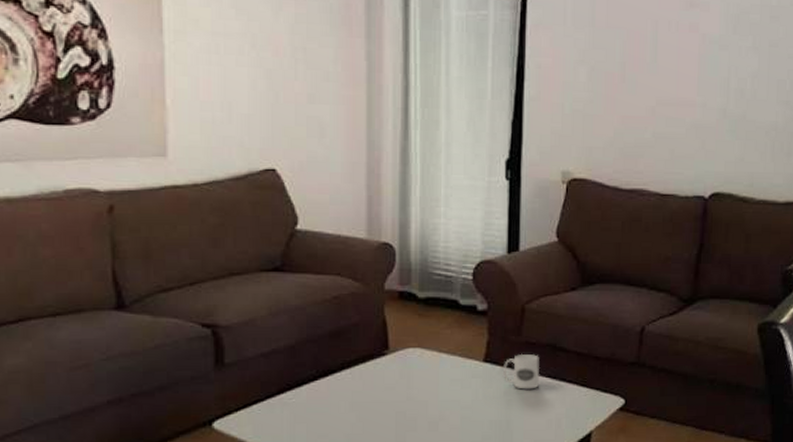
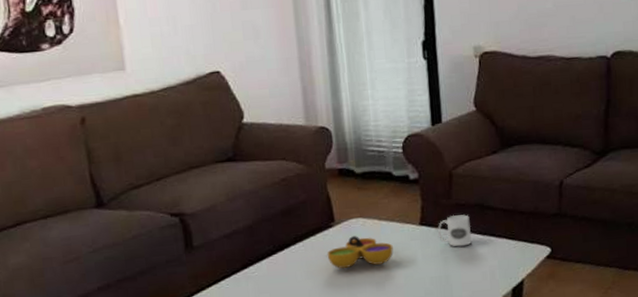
decorative bowl: none [376,367,451,402] -> present [327,236,393,269]

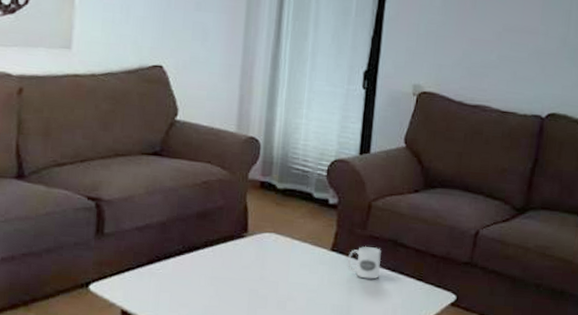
decorative bowl: present [327,236,393,269] -> none [234,250,301,283]

